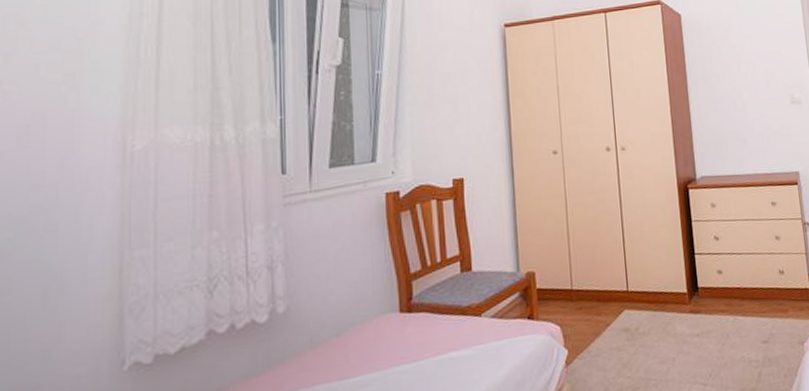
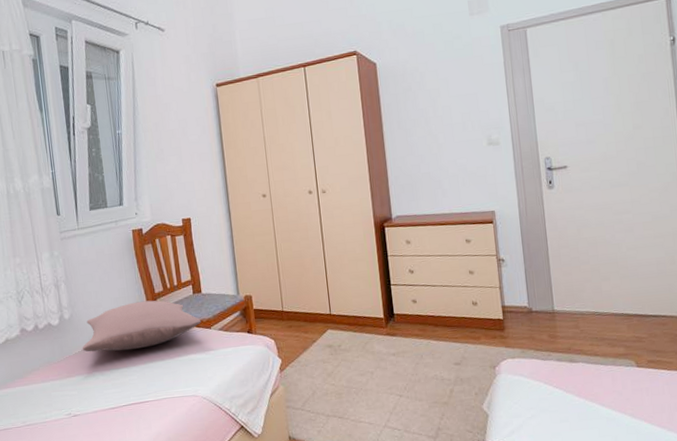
pillow: none [299,282,470,358] -> present [82,300,202,352]

